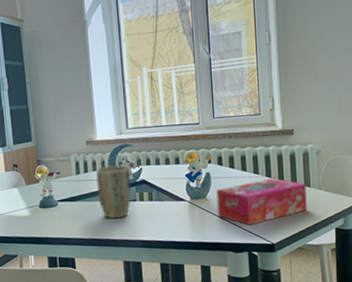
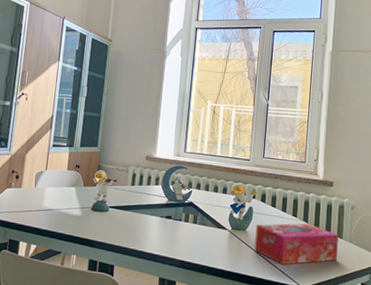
plant pot: present [96,165,131,219] -> none [147,183,180,235]

